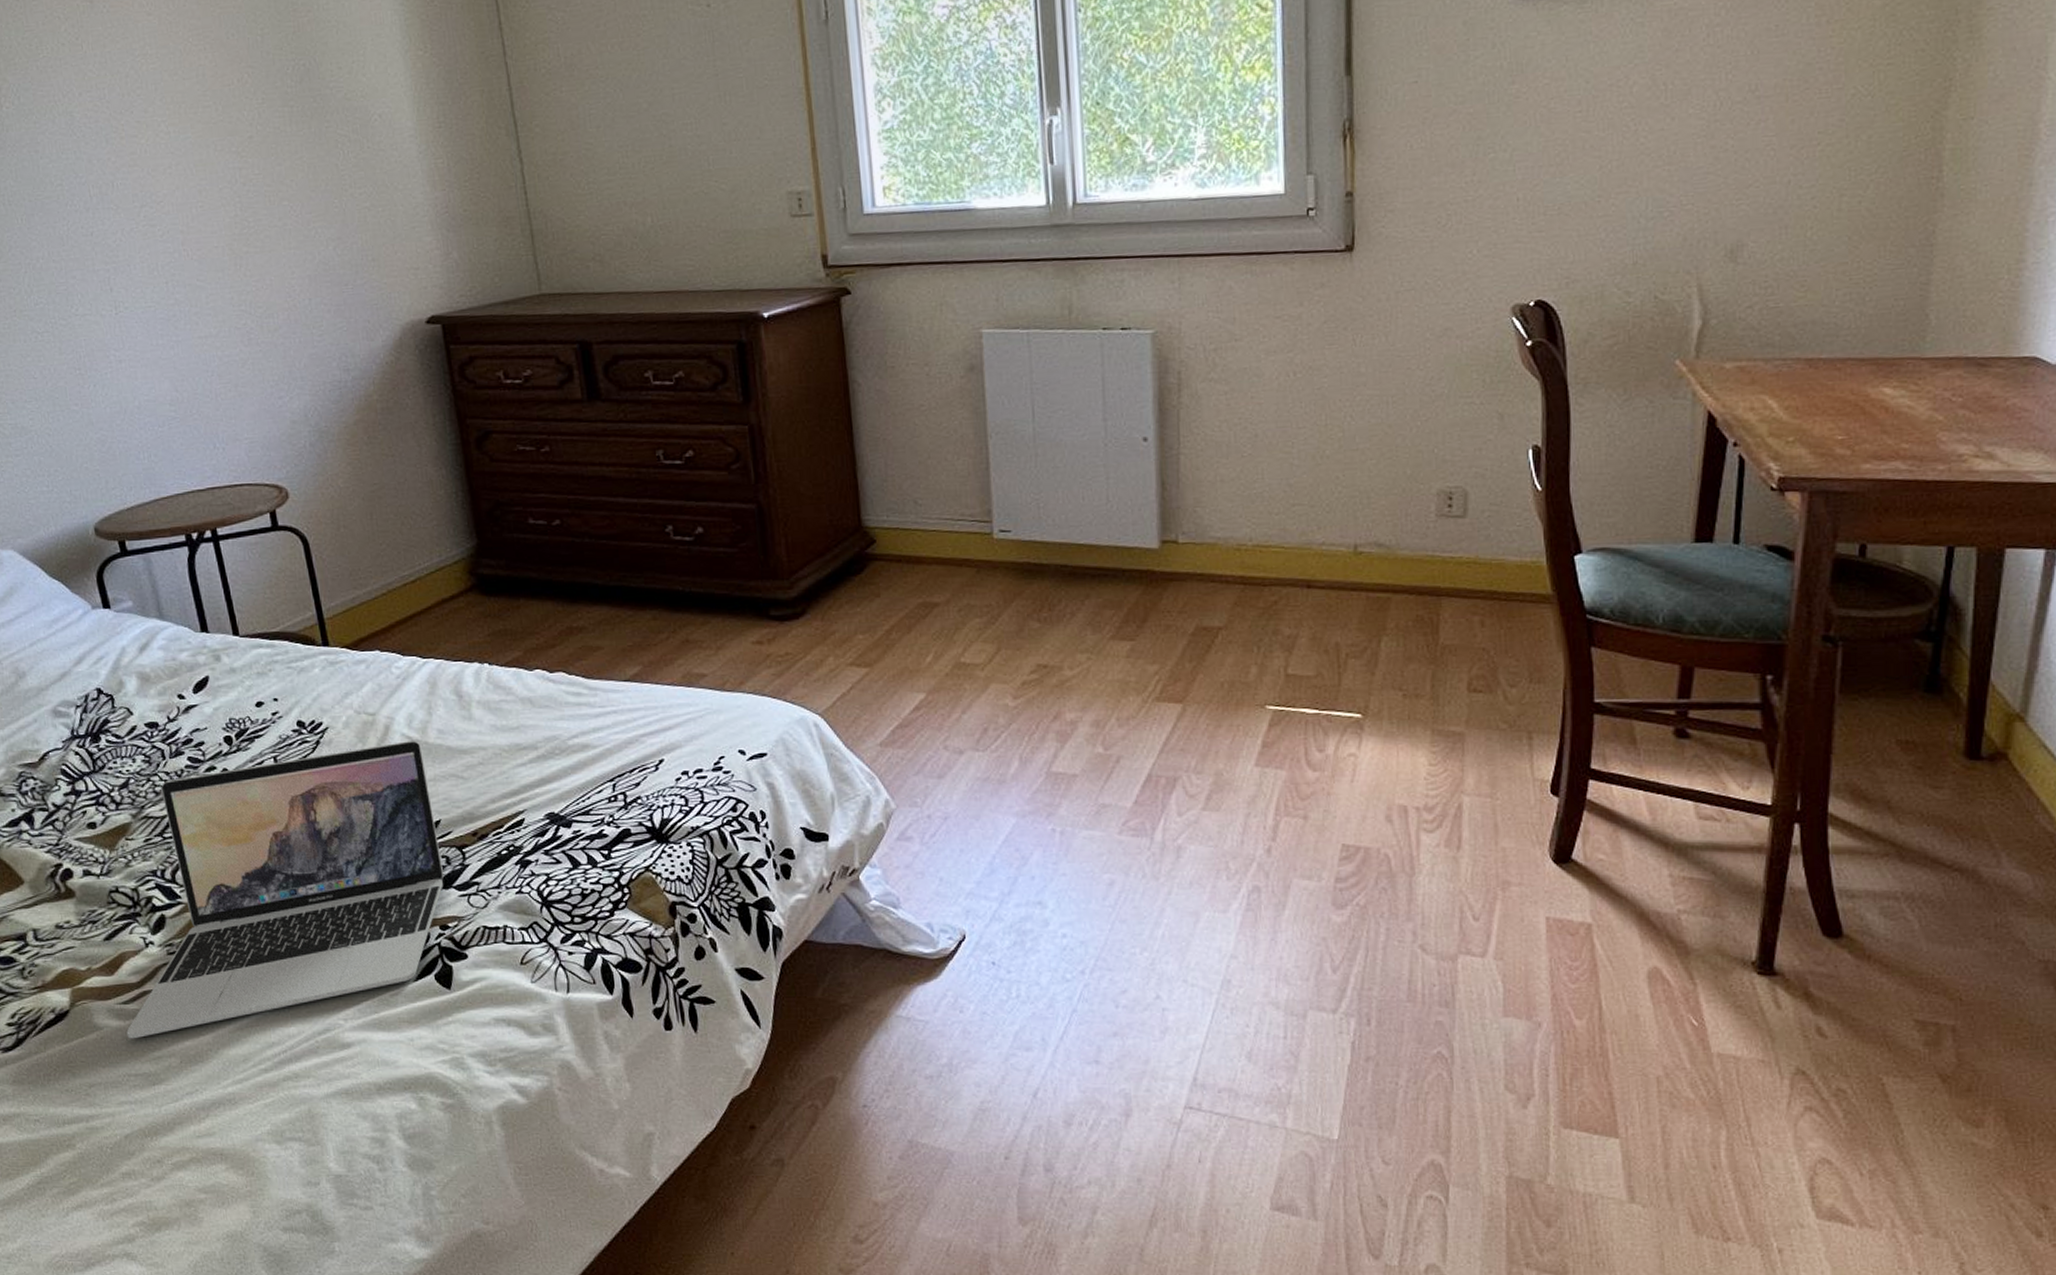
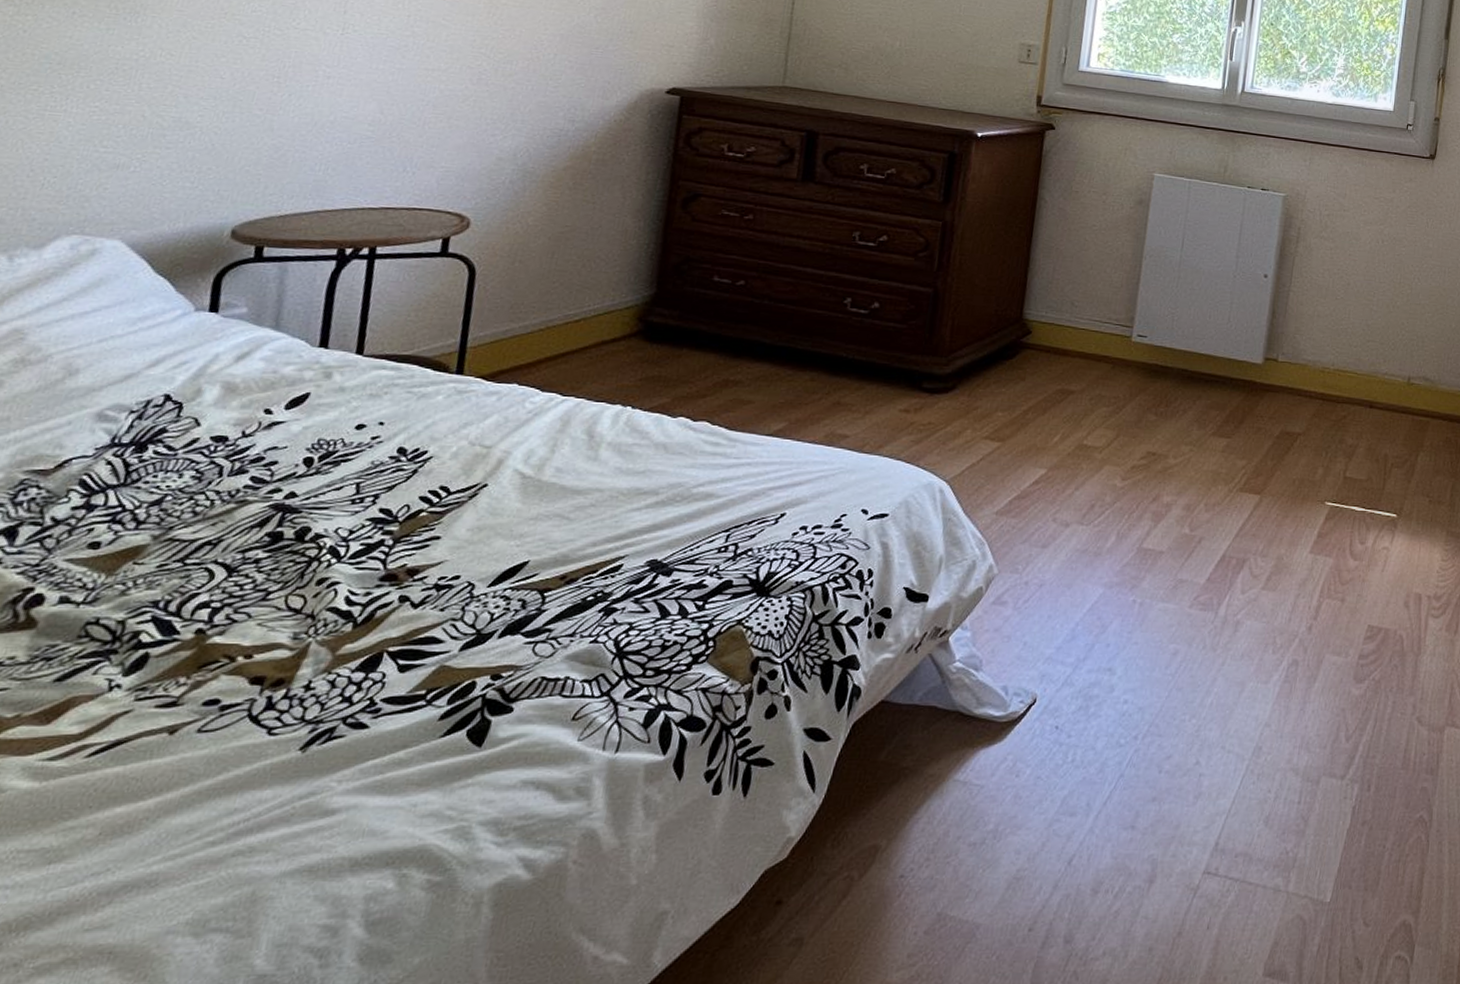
laptop: present [126,741,444,1039] -> none [36,477,533,805]

